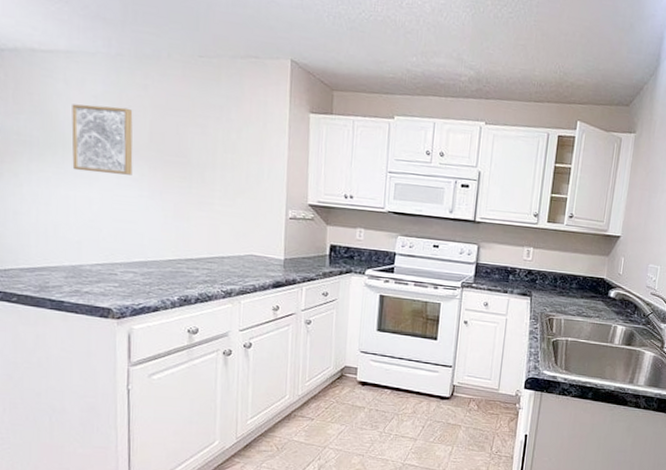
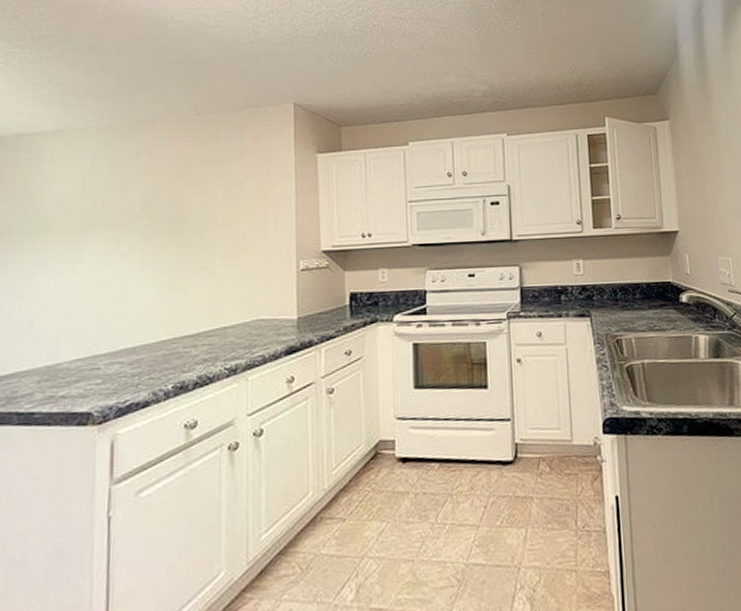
wall art: present [71,104,133,175] -> none [54,178,124,254]

